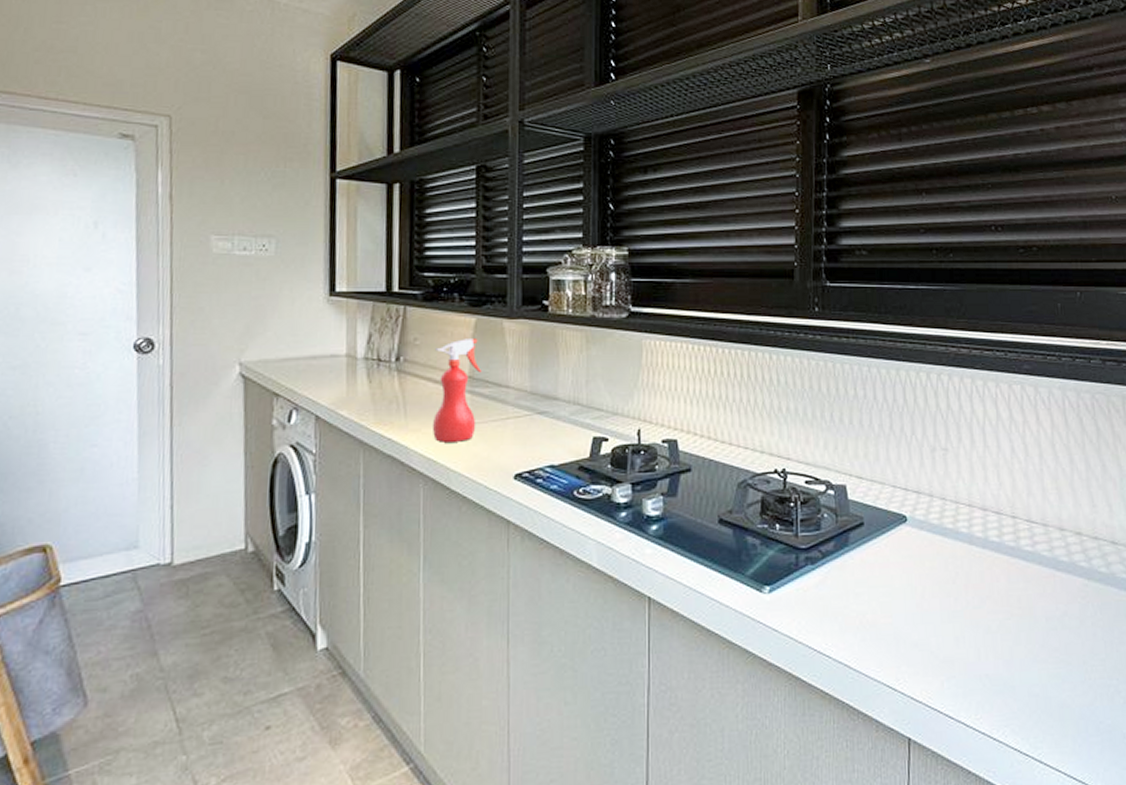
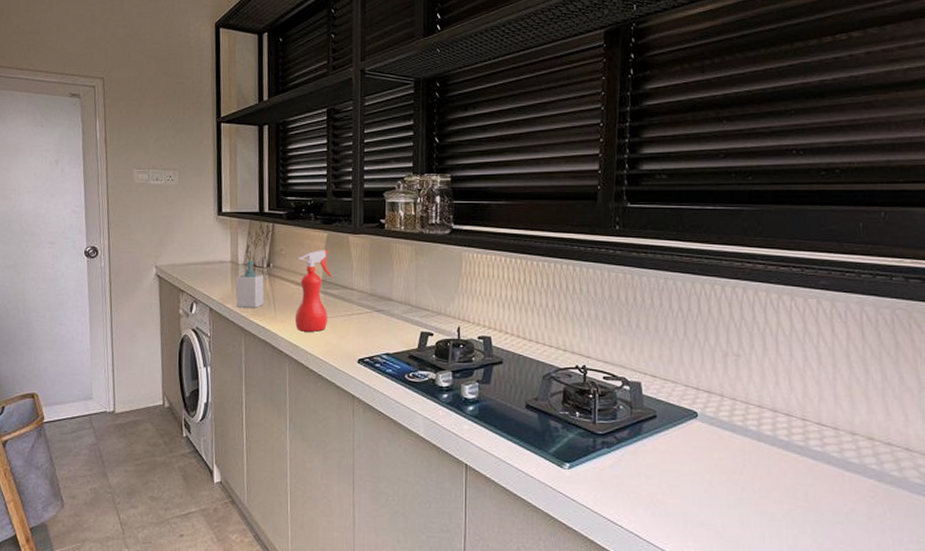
soap bottle: none [352,354,392,415] -> present [235,261,264,308]

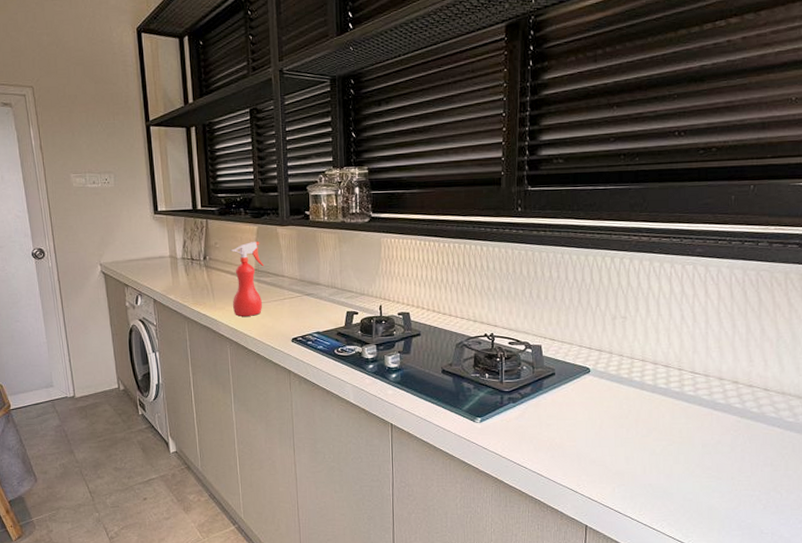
soap bottle: present [235,261,264,308] -> none [175,255,203,298]

